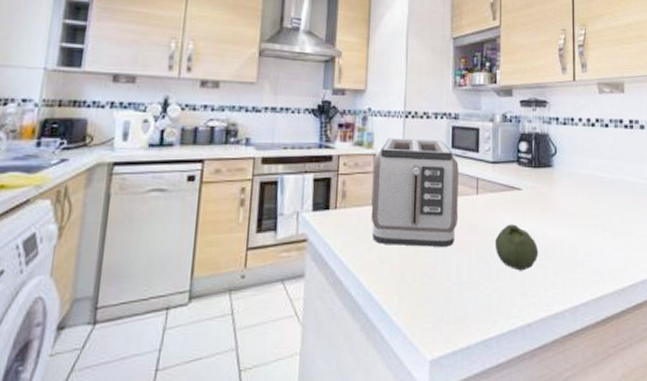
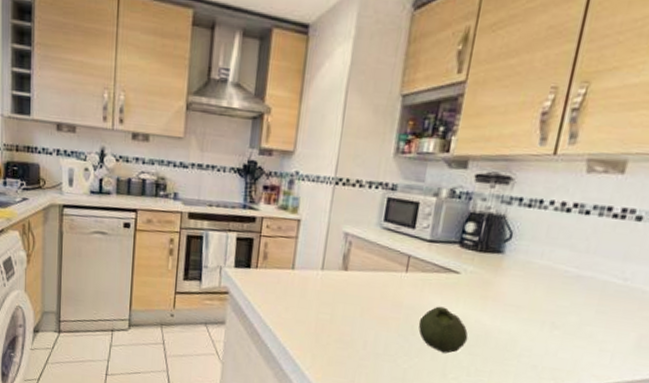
toaster: present [370,138,459,247] -> none [290,204,390,319]

